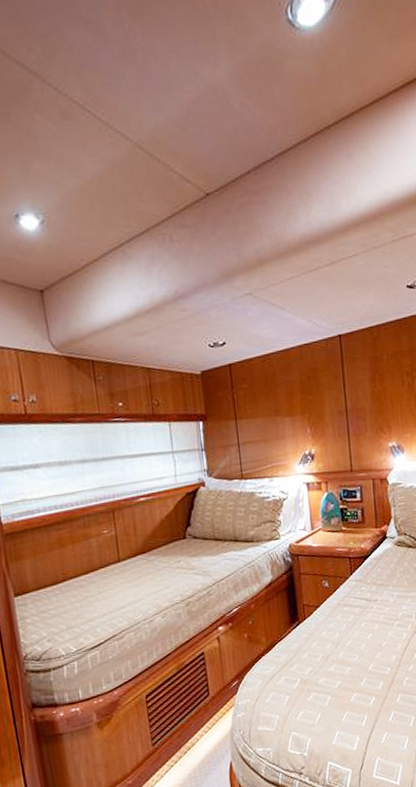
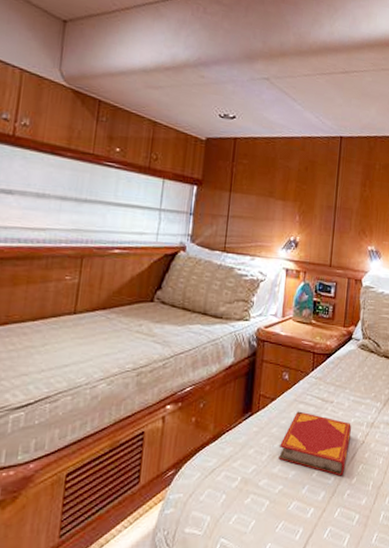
hardback book: none [331,613,401,666] -> present [279,411,351,476]

